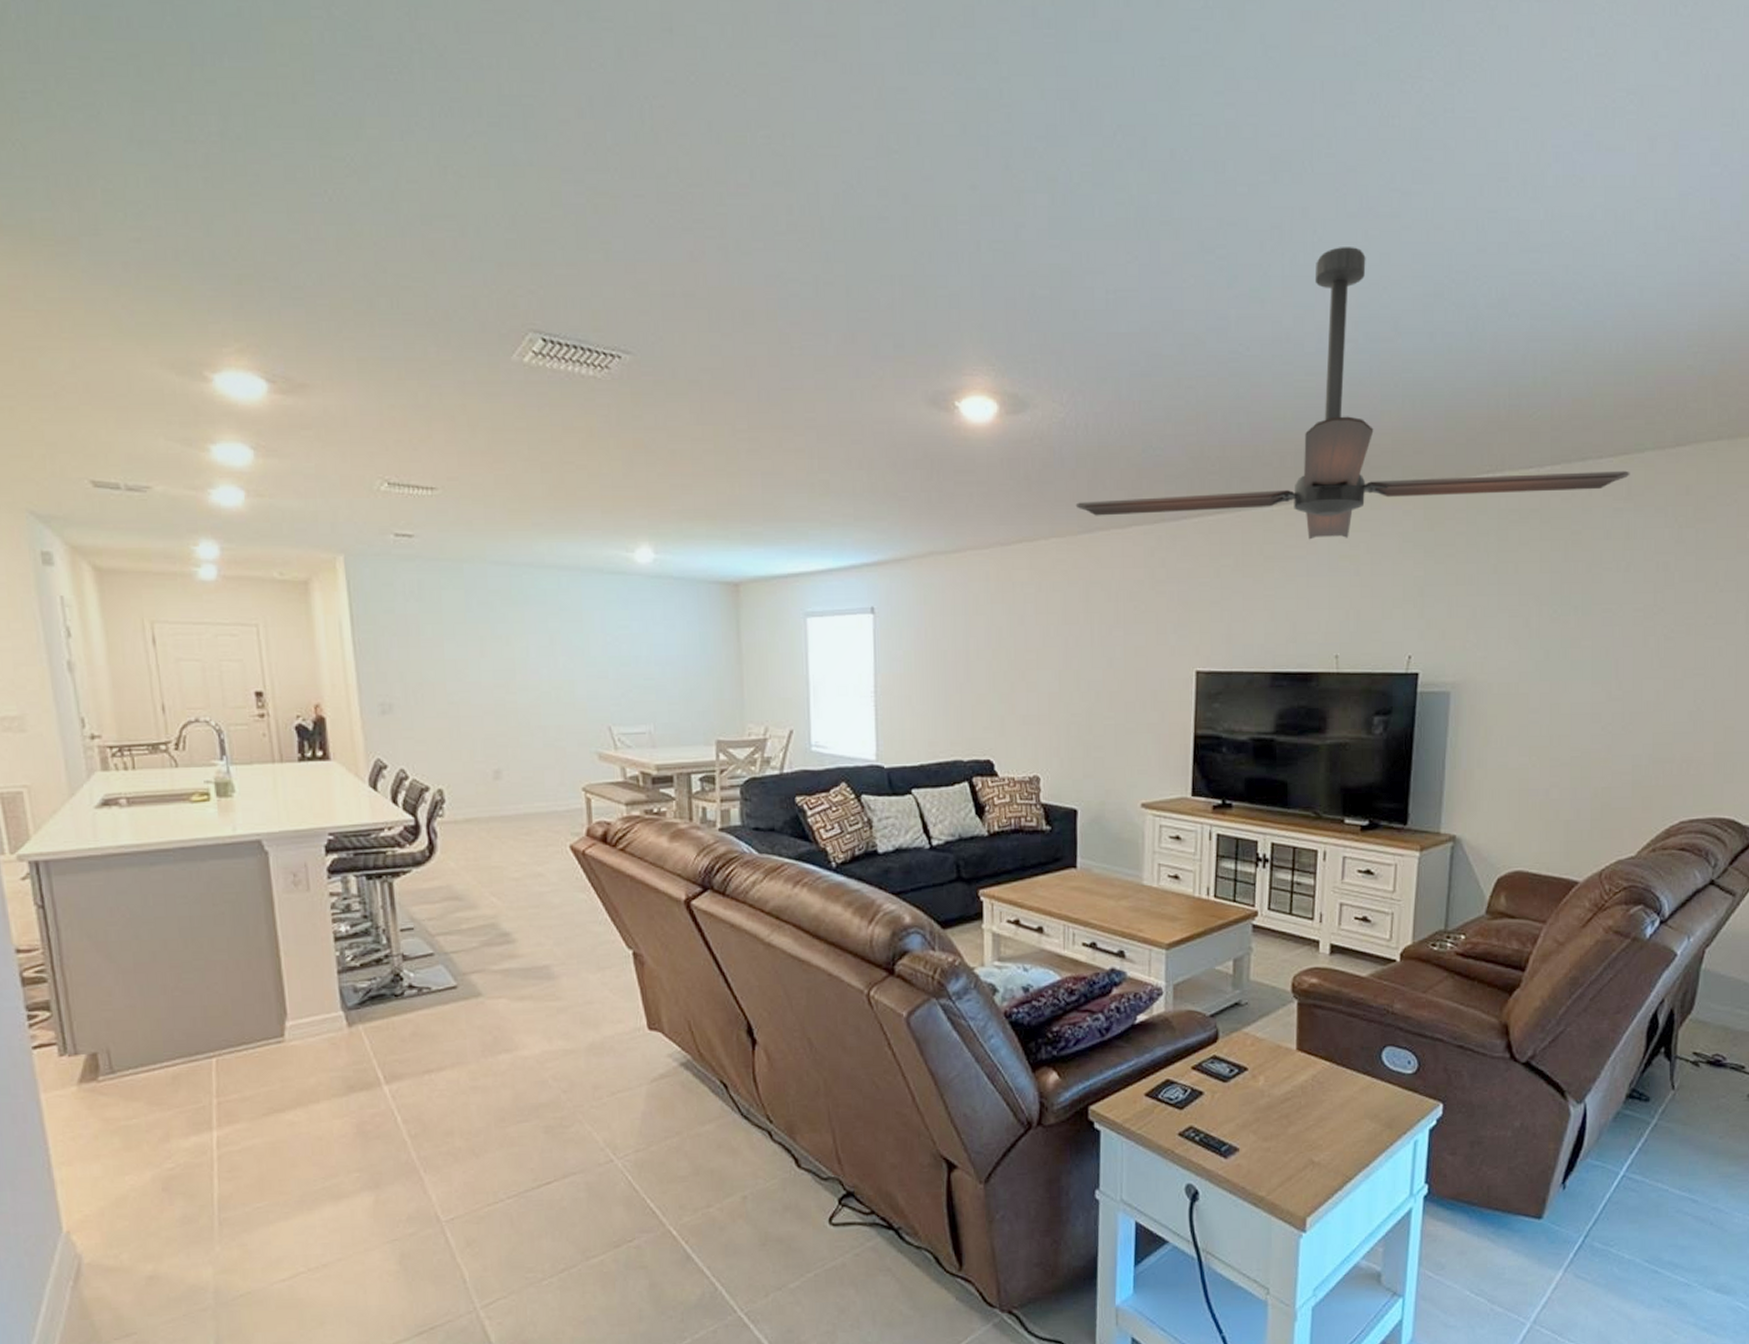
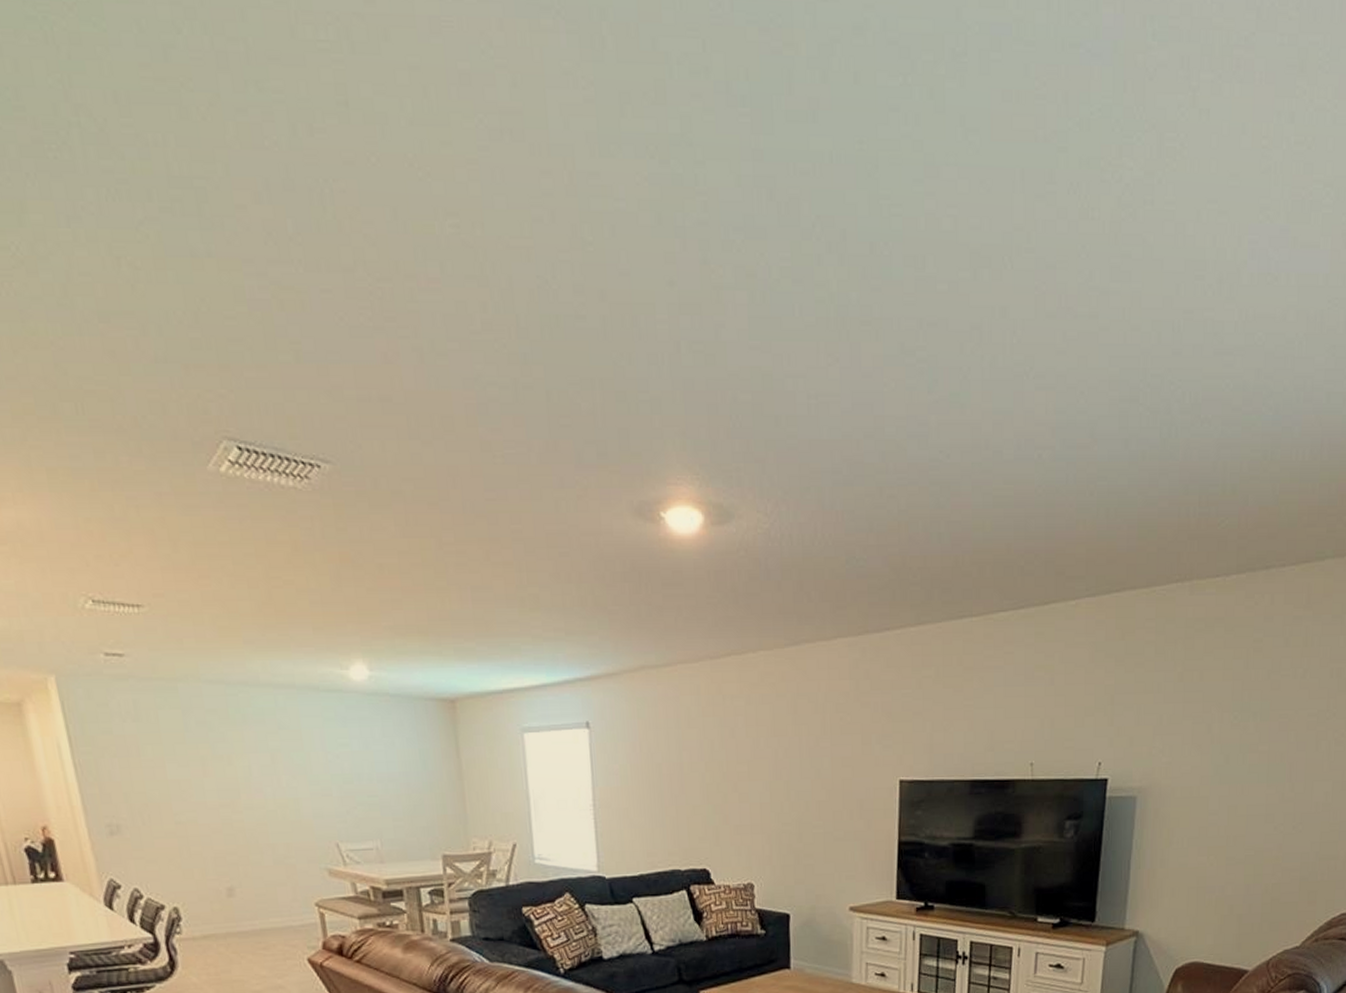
ceiling fan: present [1075,247,1630,540] -> none [782,349,1310,650]

